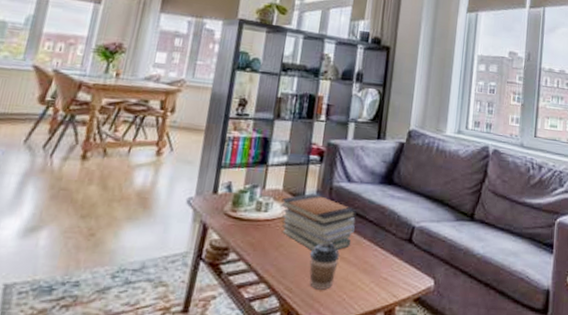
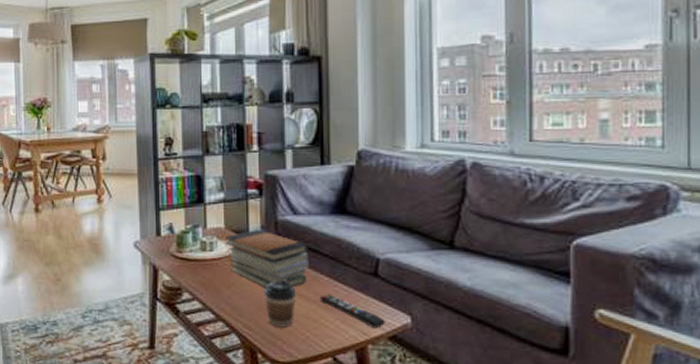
remote control: none [359,257,413,291] -> present [319,293,385,329]

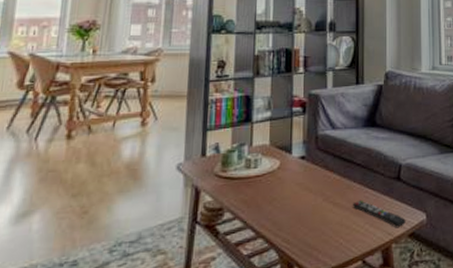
book stack: present [225,228,309,288] -> none [270,143,344,201]
coffee cup: present [264,279,296,328] -> none [303,190,332,238]

